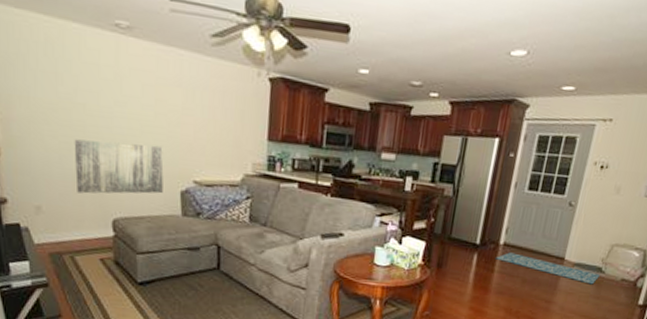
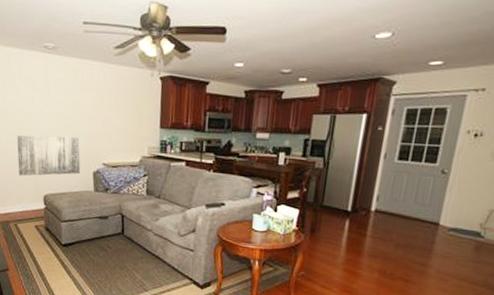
rug: present [496,252,600,285] -> none [368,218,479,249]

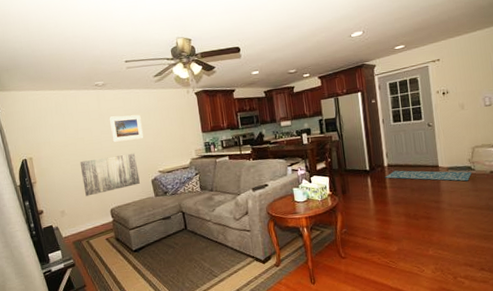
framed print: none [55,89,93,122] -> present [109,114,144,142]
rug: none [368,218,479,249] -> present [385,170,471,182]

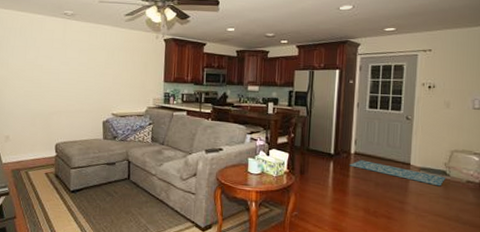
wall art: present [80,153,140,196] -> none [33,89,92,126]
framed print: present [109,114,144,142] -> none [71,48,104,77]

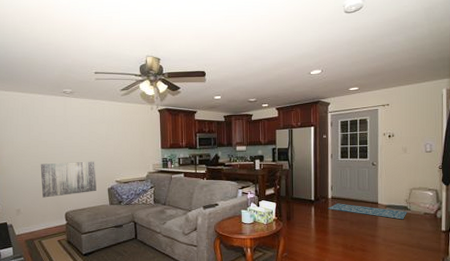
wall art: none [33,89,92,126] -> present [40,161,96,198]

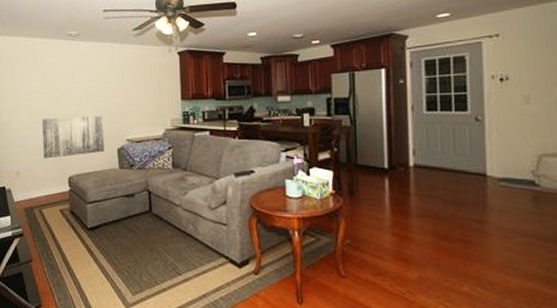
rug: present [328,203,407,220] -> none [409,173,535,200]

